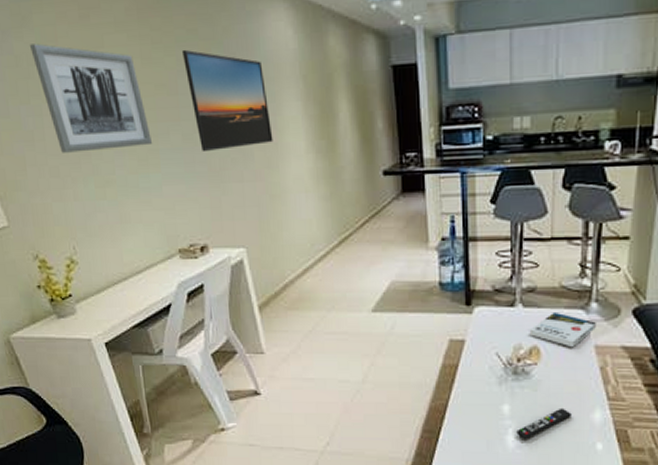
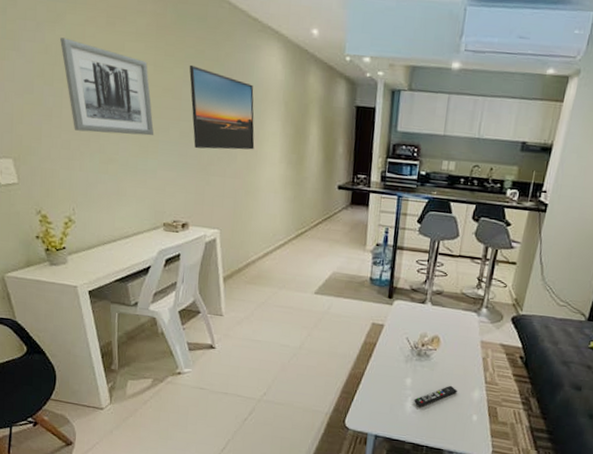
book: present [529,311,597,348] -> none [433,311,485,341]

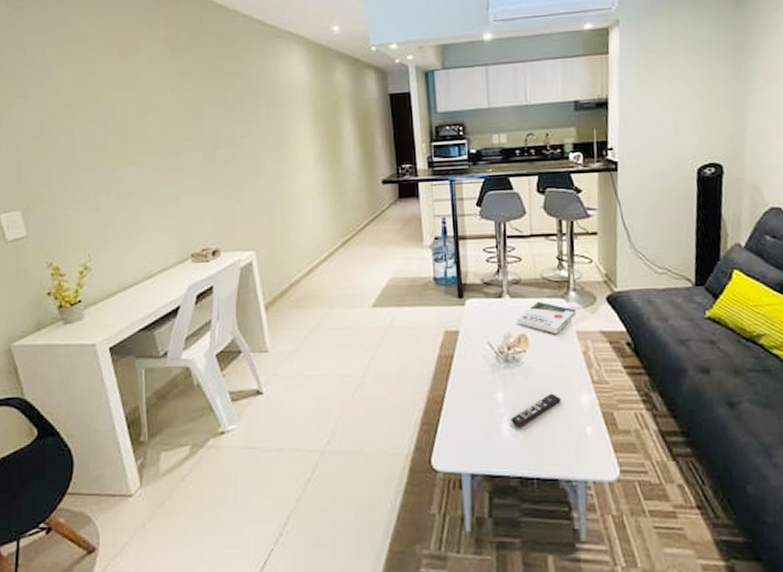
wall art: present [60,37,154,136] -> none [71,77,175,169]
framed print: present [189,64,255,150] -> none [207,81,285,167]
book: none [433,311,485,341] -> present [517,301,577,335]

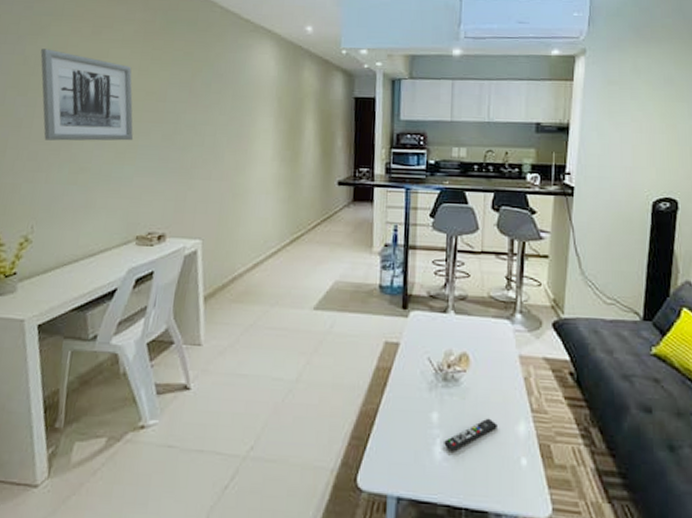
wall art: none [71,77,175,169] -> present [40,48,134,141]
book: present [517,301,577,335] -> none [459,320,522,357]

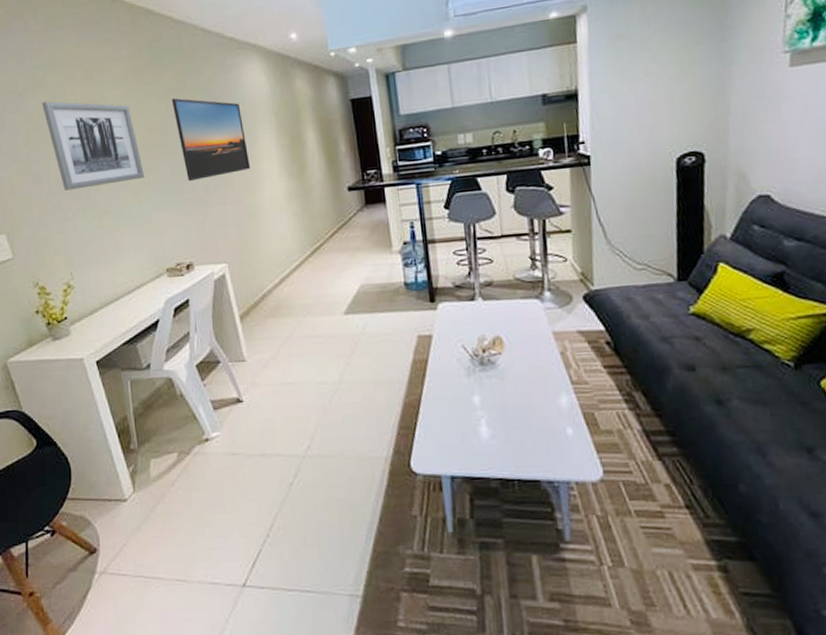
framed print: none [176,67,245,152] -> present [171,98,251,182]
remote control: present [444,418,497,452] -> none [489,394,539,430]

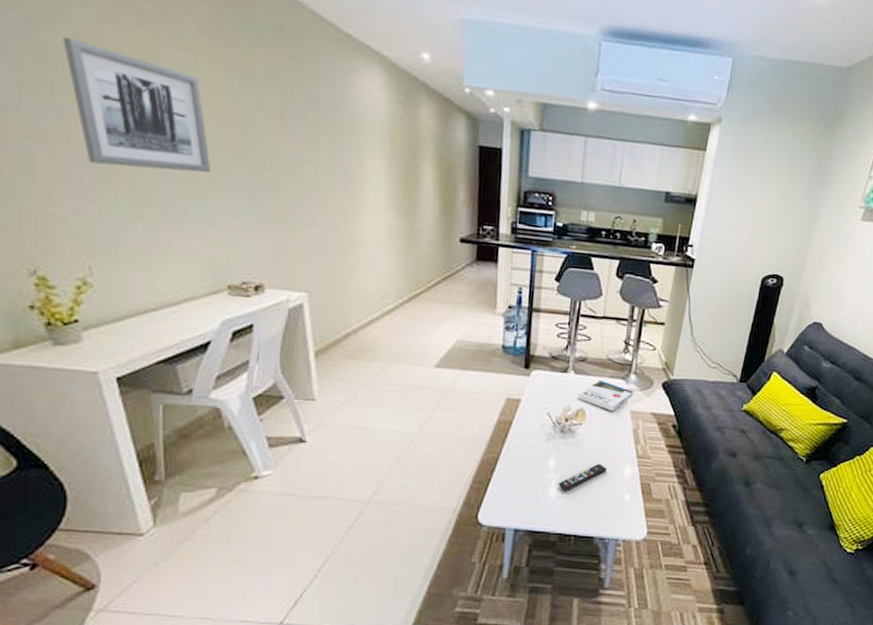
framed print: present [171,98,251,182] -> none [259,85,352,194]
remote control: none [489,394,539,430] -> present [558,463,607,492]
book: none [490,302,553,336] -> present [577,379,634,412]

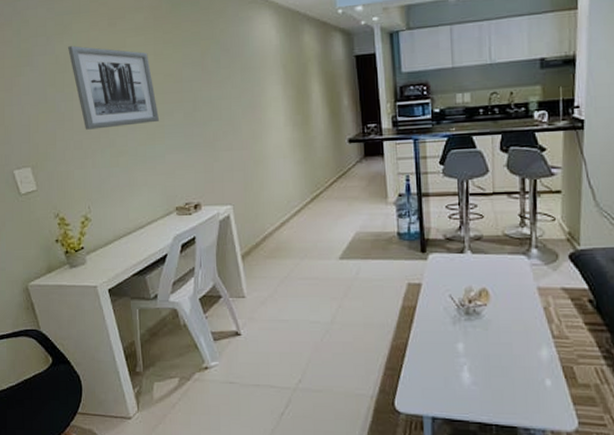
remote control: present [558,463,607,492] -> none [471,345,521,377]
book: present [577,379,634,412] -> none [478,257,539,290]

